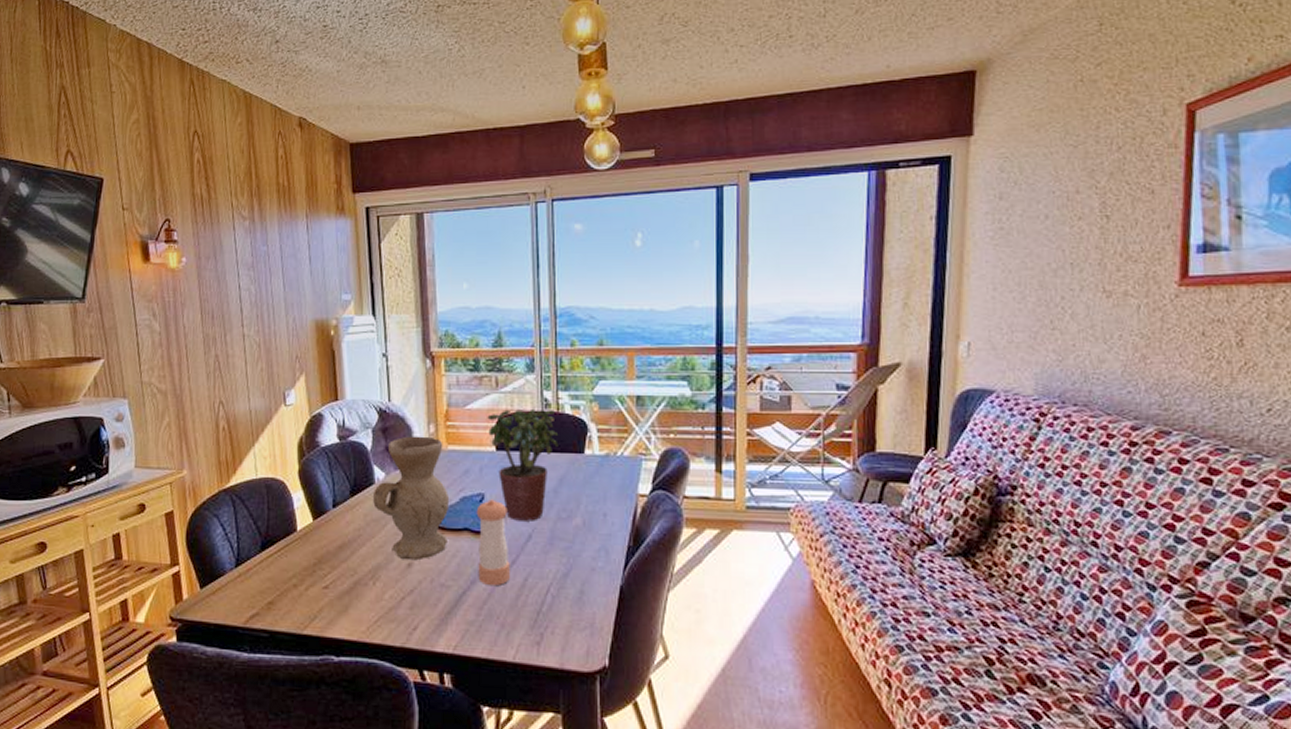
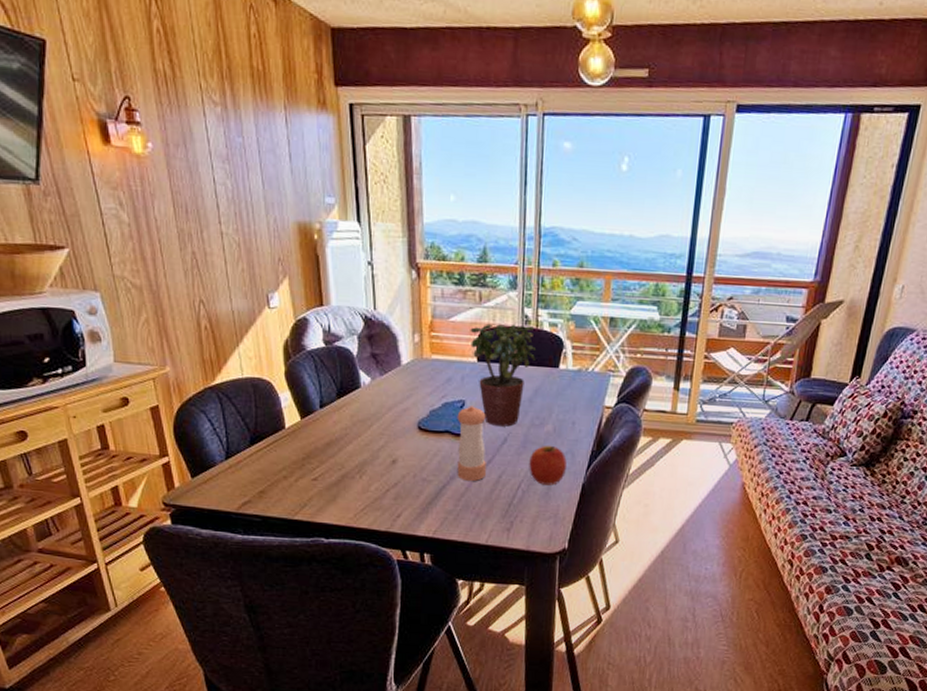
vase: present [373,436,450,561] -> none [359,344,433,458]
apple: none [558,541,600,589] -> present [529,445,567,485]

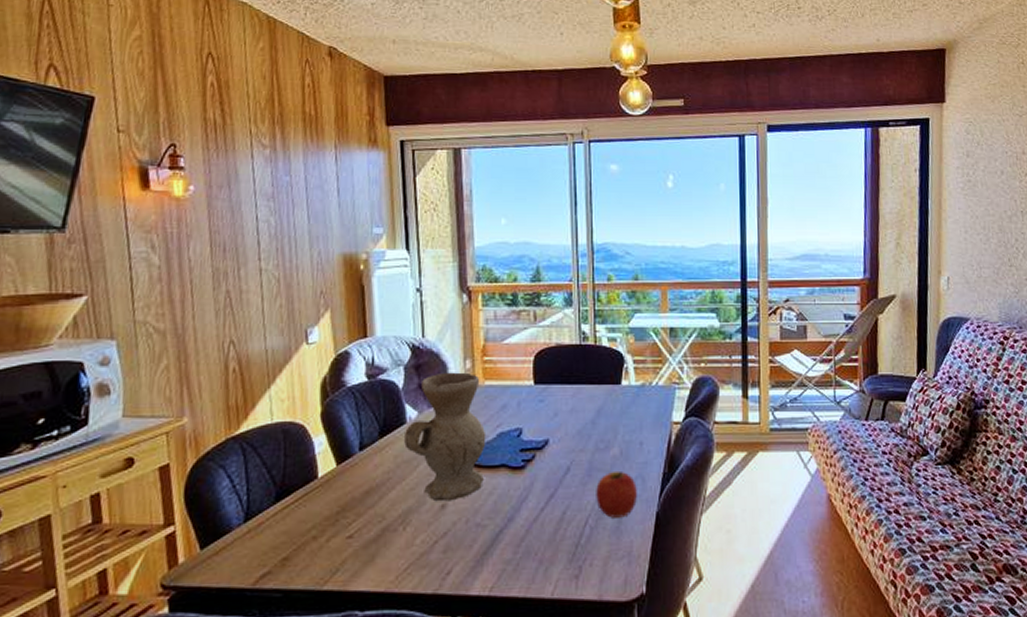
vase: none [359,344,433,458] -> present [404,372,487,502]
pepper shaker: present [457,406,486,482] -> none [514,433,548,522]
potted plant: present [470,323,537,427] -> none [525,341,596,454]

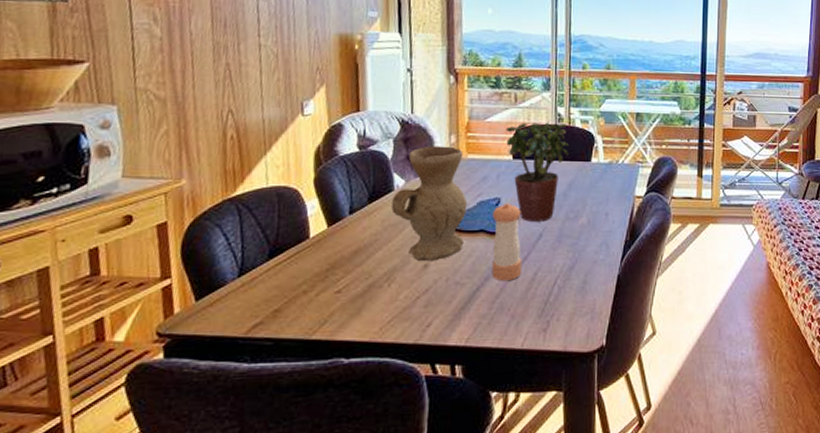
pepper shaker: none [514,433,548,522] -> present [491,203,522,282]
potted plant: none [525,341,596,454] -> present [506,122,570,222]
apple: present [596,470,637,518] -> none [564,237,601,279]

